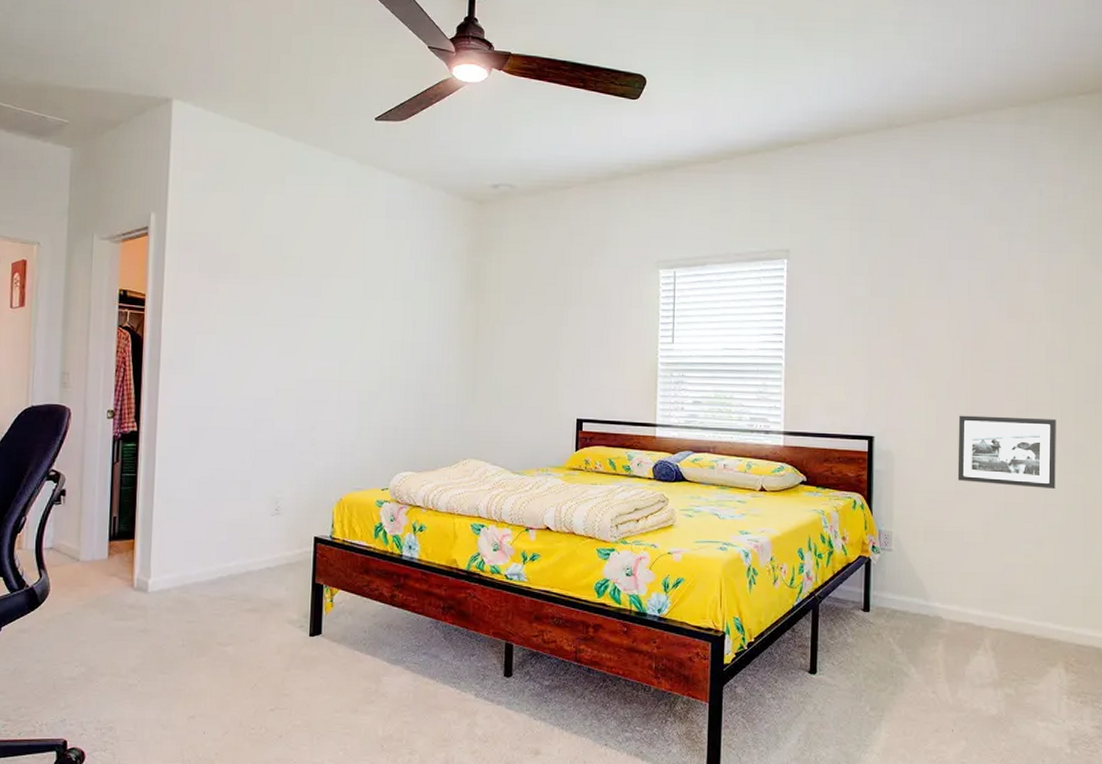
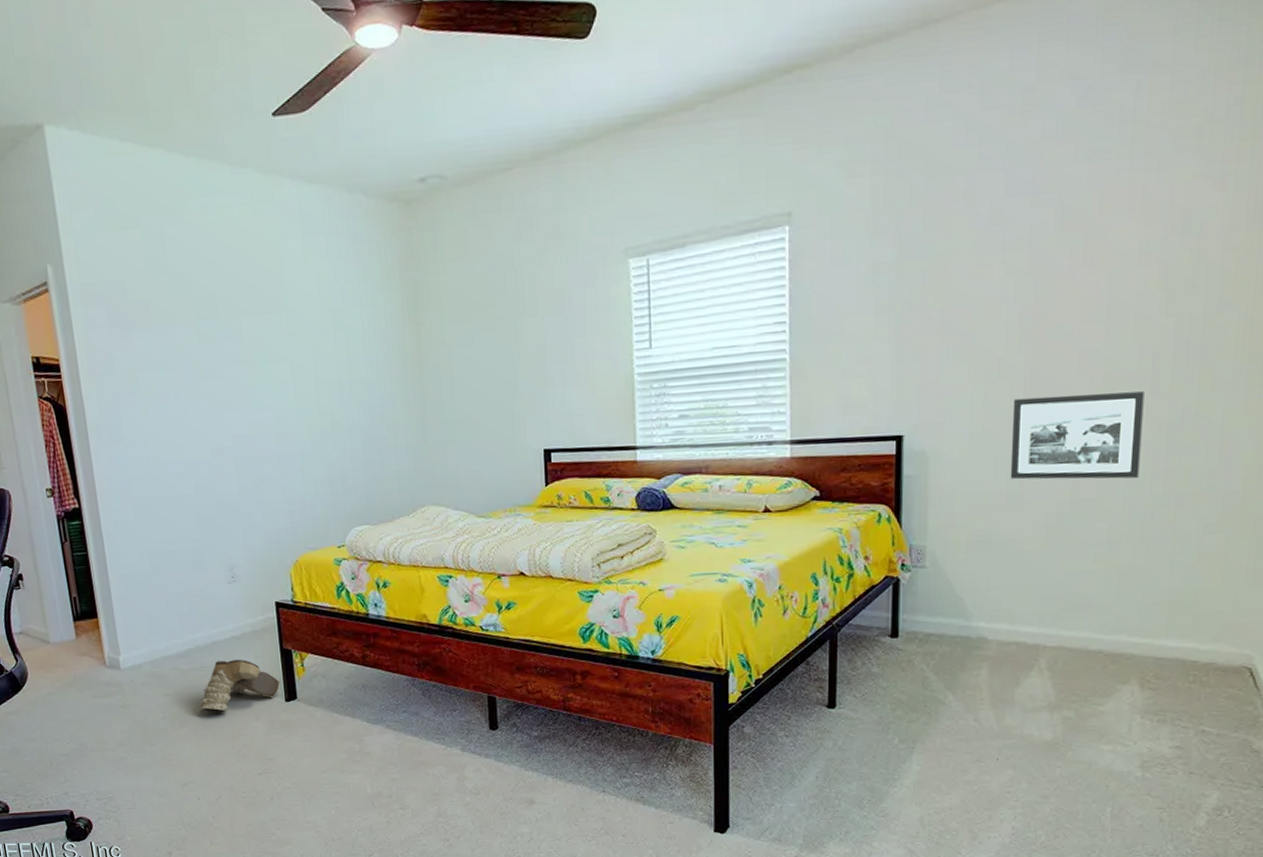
boots: none [222,591,306,643] -> present [199,660,280,712]

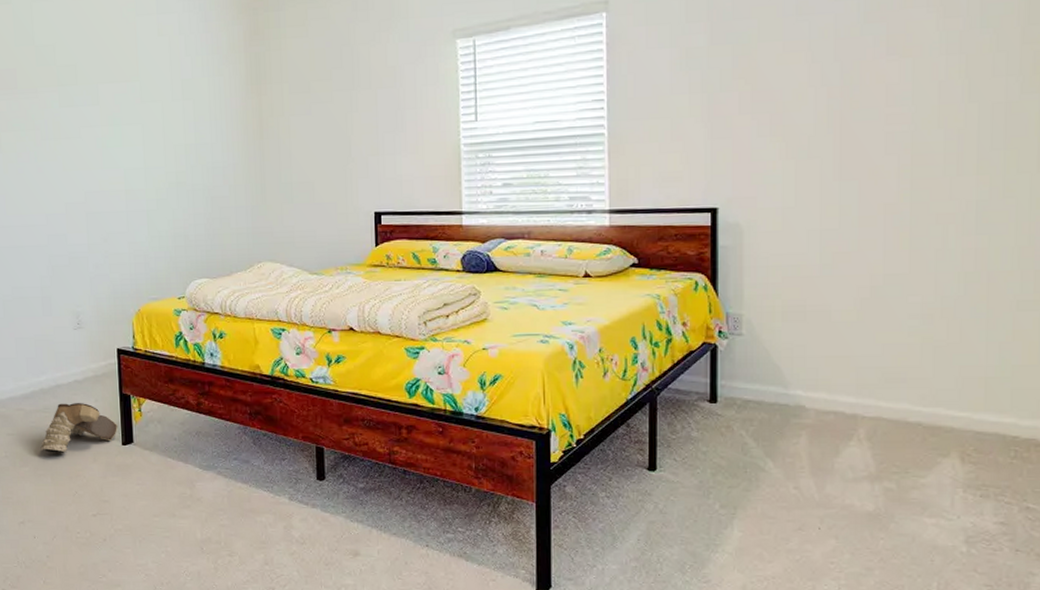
picture frame: present [1010,391,1145,480] -> none [823,172,951,255]

